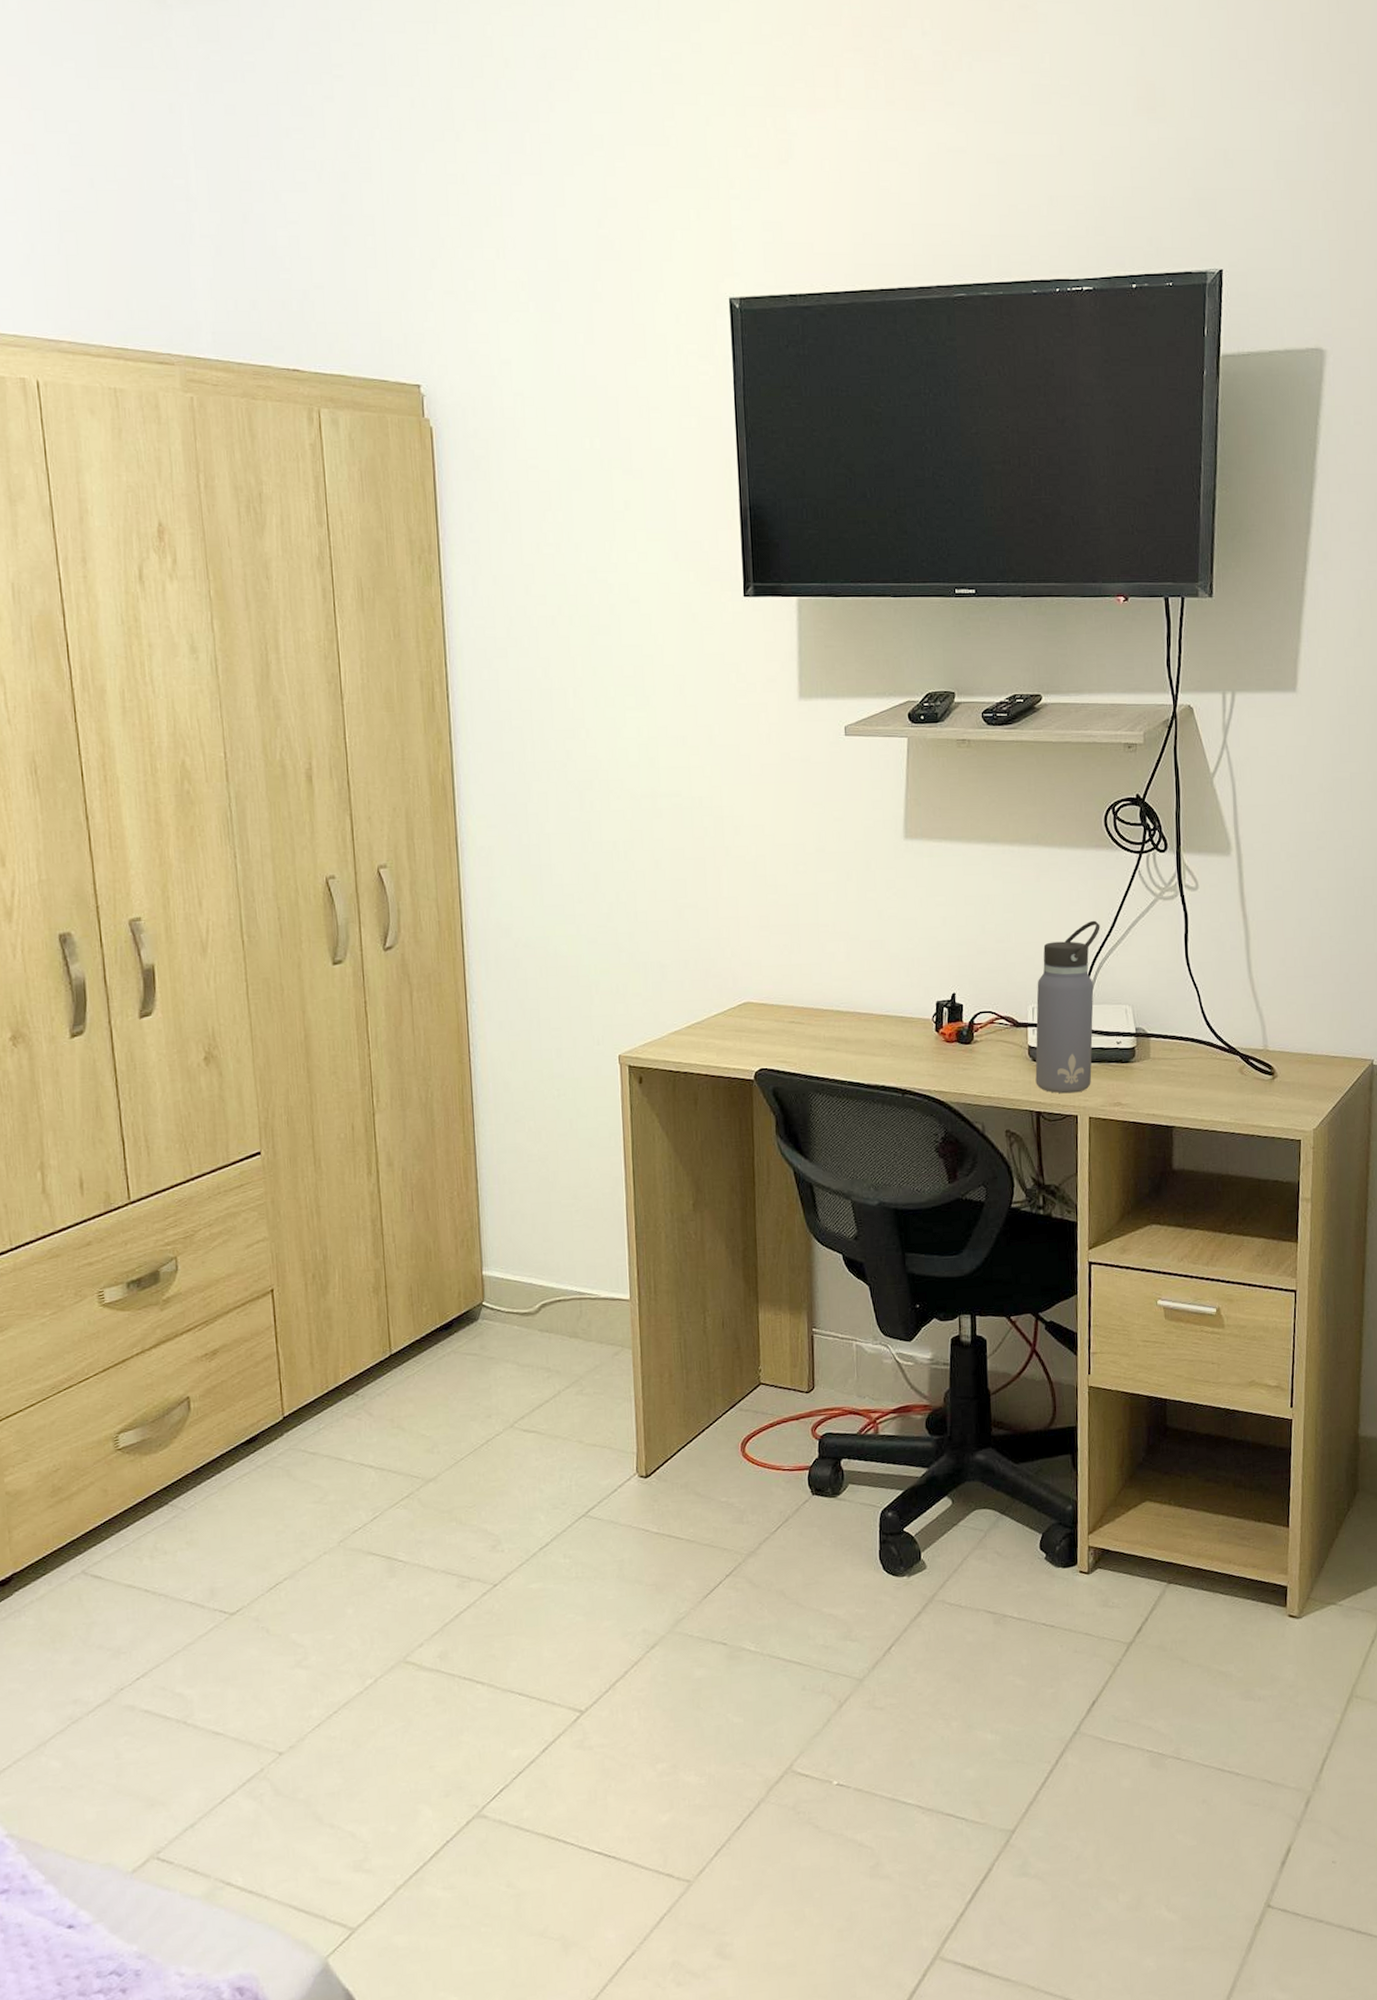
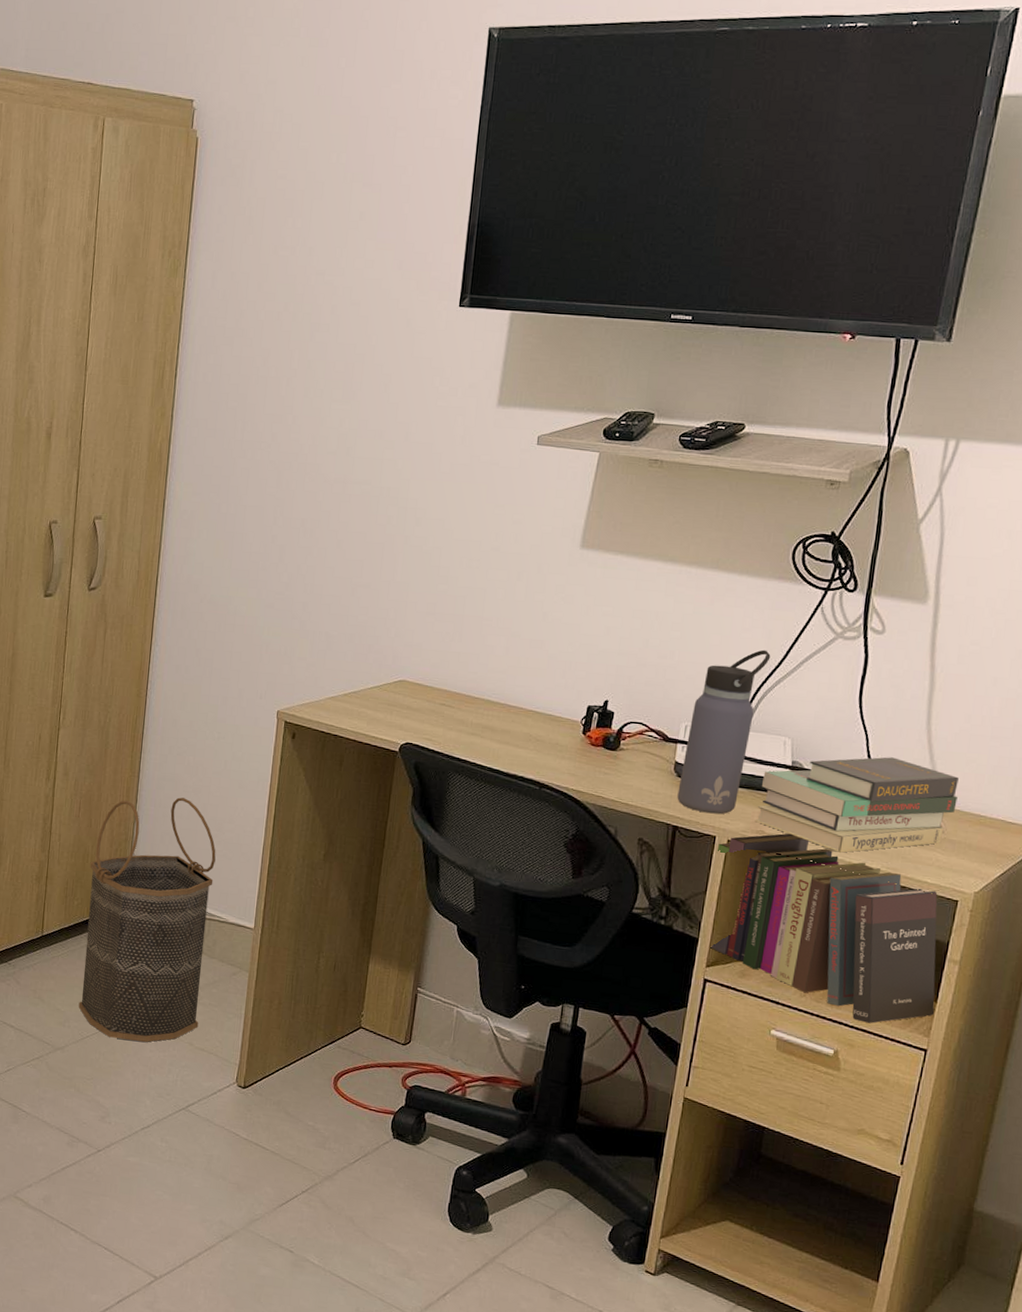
basket: none [434,1168,586,1454] -> present [78,797,216,1042]
books: none [1080,1100,1297,1275] -> present [711,833,938,1023]
books: none [1111,1010,1286,1112] -> present [755,757,959,853]

